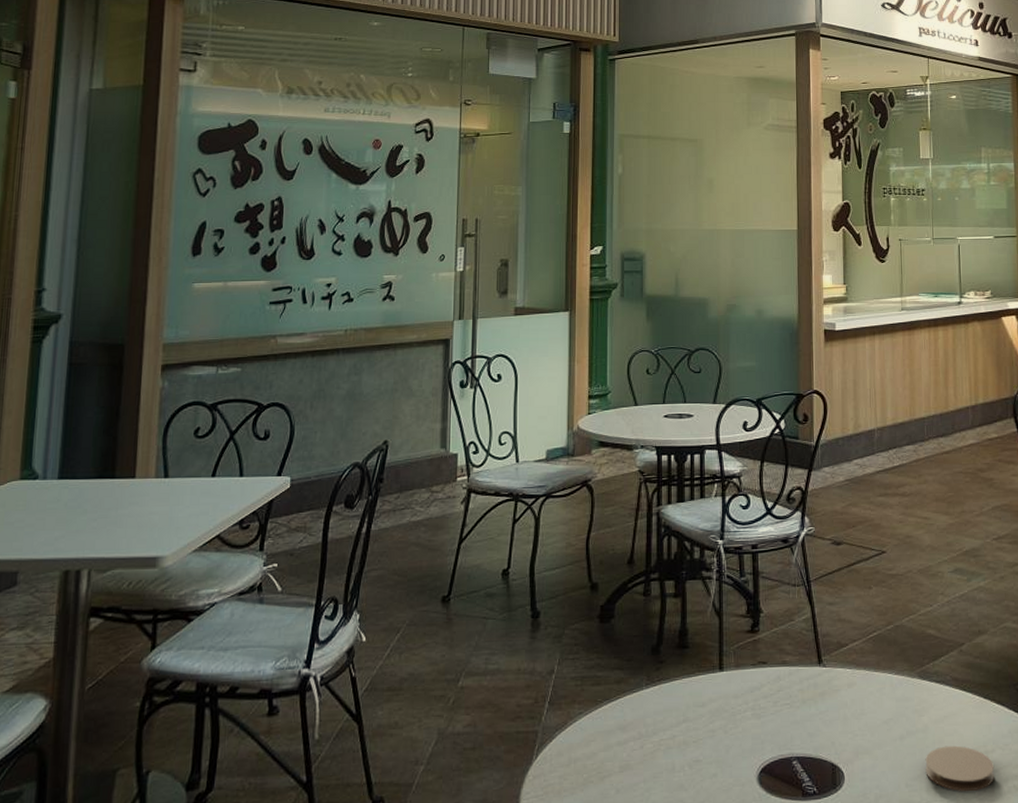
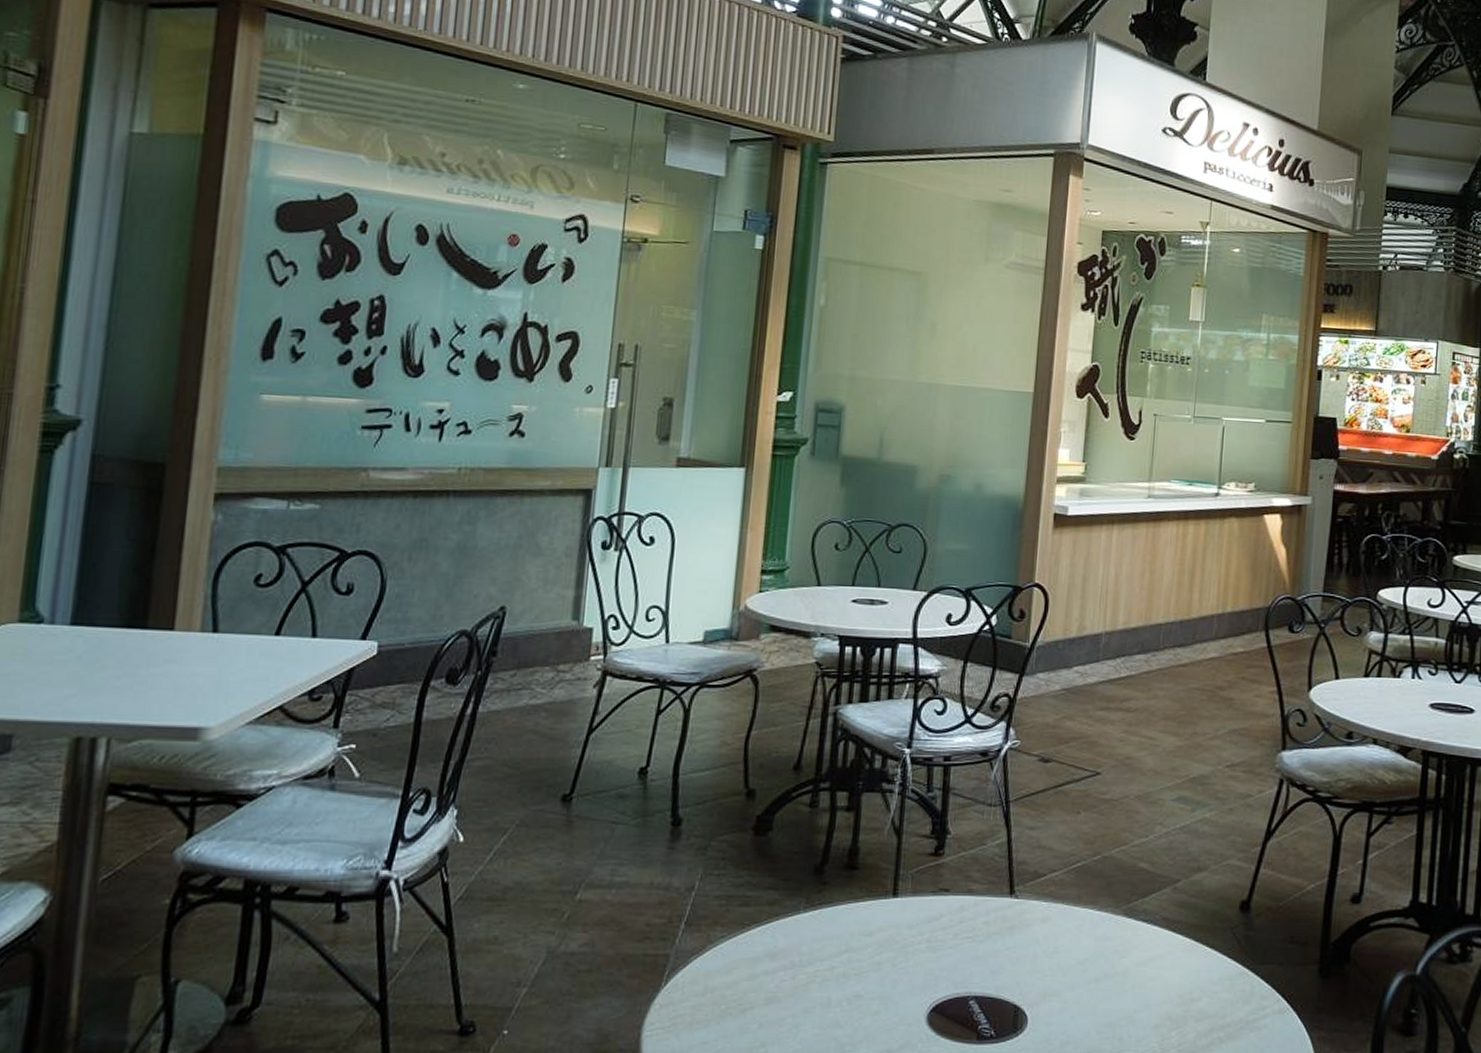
coaster: present [925,745,995,792] -> none [1121,991,1199,1042]

